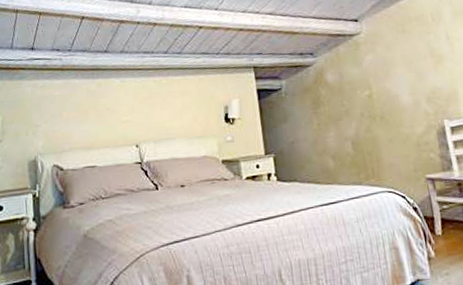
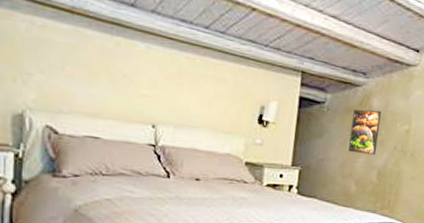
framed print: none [310,83,345,129] -> present [348,109,382,155]

